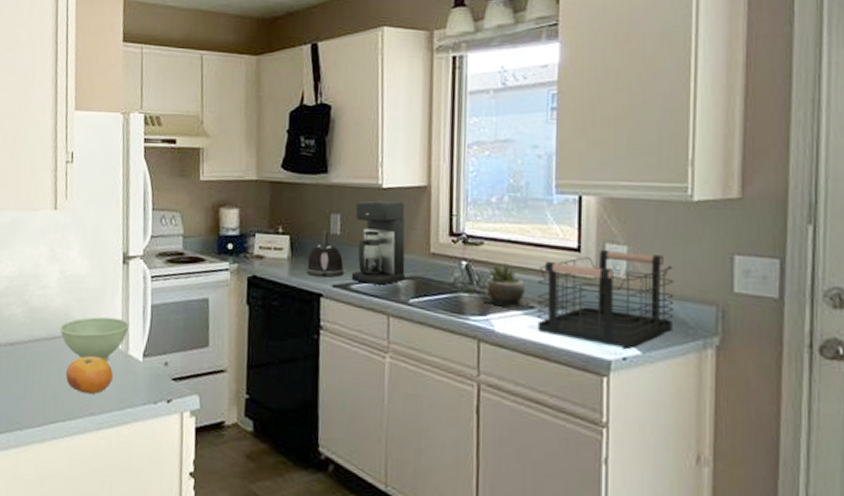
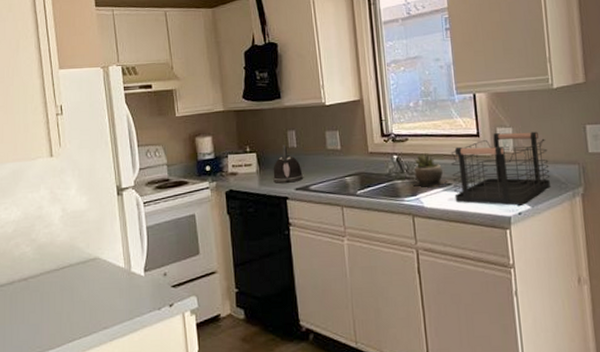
bowl: present [59,316,129,362] -> none [67,242,129,282]
fruit: present [65,355,114,395] -> none [77,277,121,312]
coffee maker: present [351,200,405,285] -> none [306,115,351,184]

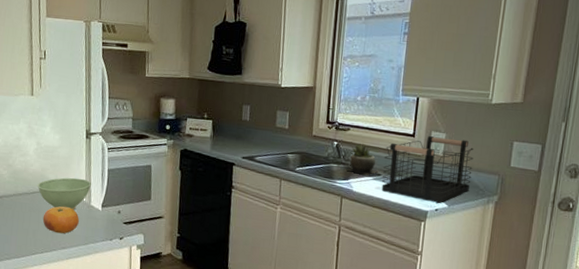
bowl: none [67,242,129,282] -> present [37,177,91,210]
fruit: none [77,277,121,312] -> present [42,206,80,234]
kettle: present [273,145,303,184] -> none [224,117,251,152]

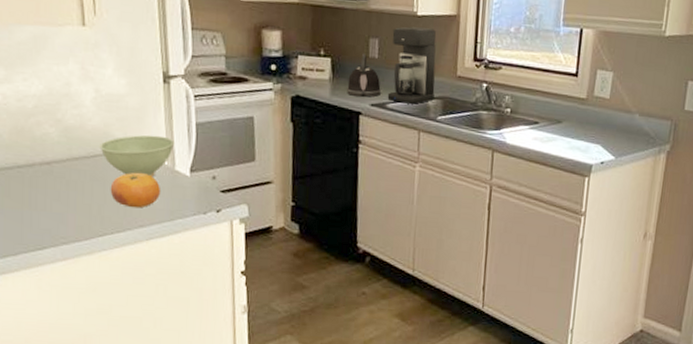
kettle: none [224,117,251,152] -> present [347,53,381,97]
coffee maker: none [255,96,296,158] -> present [387,26,437,104]
succulent plant: present [345,143,379,176] -> none [496,85,536,125]
dish rack: present [381,135,474,203] -> none [539,74,644,155]

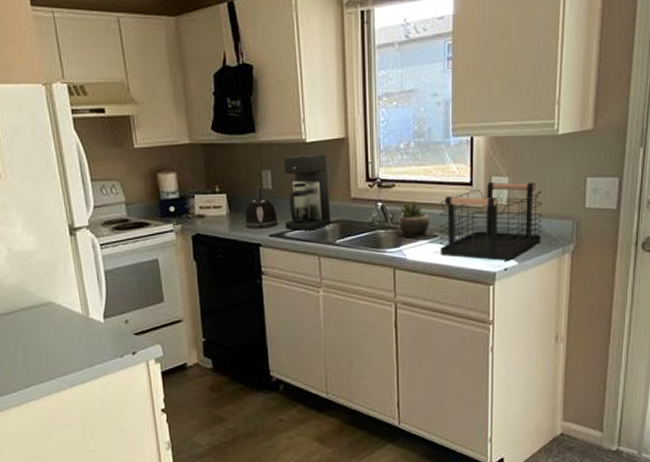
bowl: present [100,135,174,177] -> none [17,286,86,327]
fruit: present [110,172,161,209] -> none [31,323,79,358]
succulent plant: none [496,85,536,125] -> present [394,200,435,240]
dish rack: none [539,74,644,155] -> present [439,181,543,261]

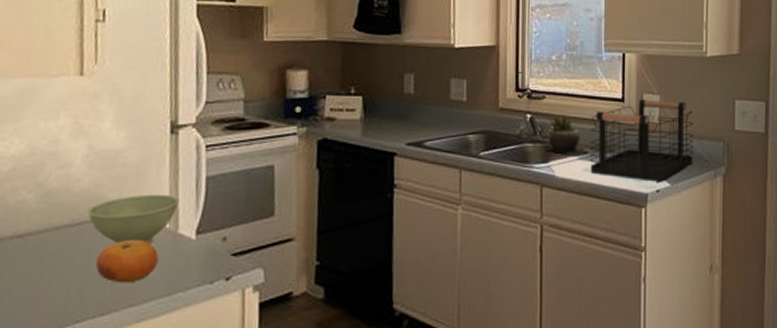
bowl: none [17,286,86,327] -> present [87,194,179,244]
fruit: none [31,323,79,358] -> present [95,239,160,283]
kettle: present [245,186,278,229] -> none [380,89,418,136]
coffee maker: present [283,154,331,231] -> none [424,59,476,141]

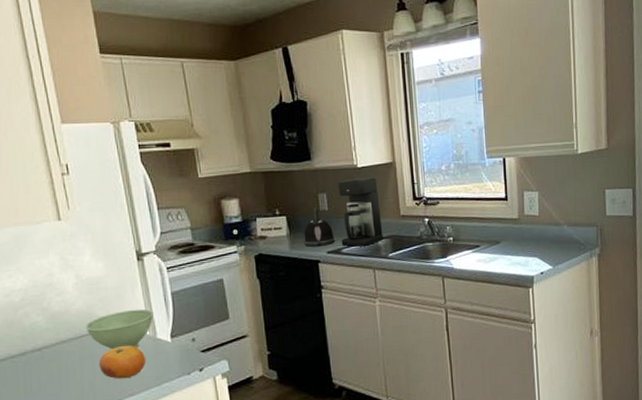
kettle: none [380,89,418,136] -> present [304,207,335,247]
coffee maker: none [424,59,476,141] -> present [337,177,383,247]
succulent plant: present [543,113,585,155] -> none [441,215,477,250]
dish rack: present [590,98,694,182] -> none [479,195,571,266]

